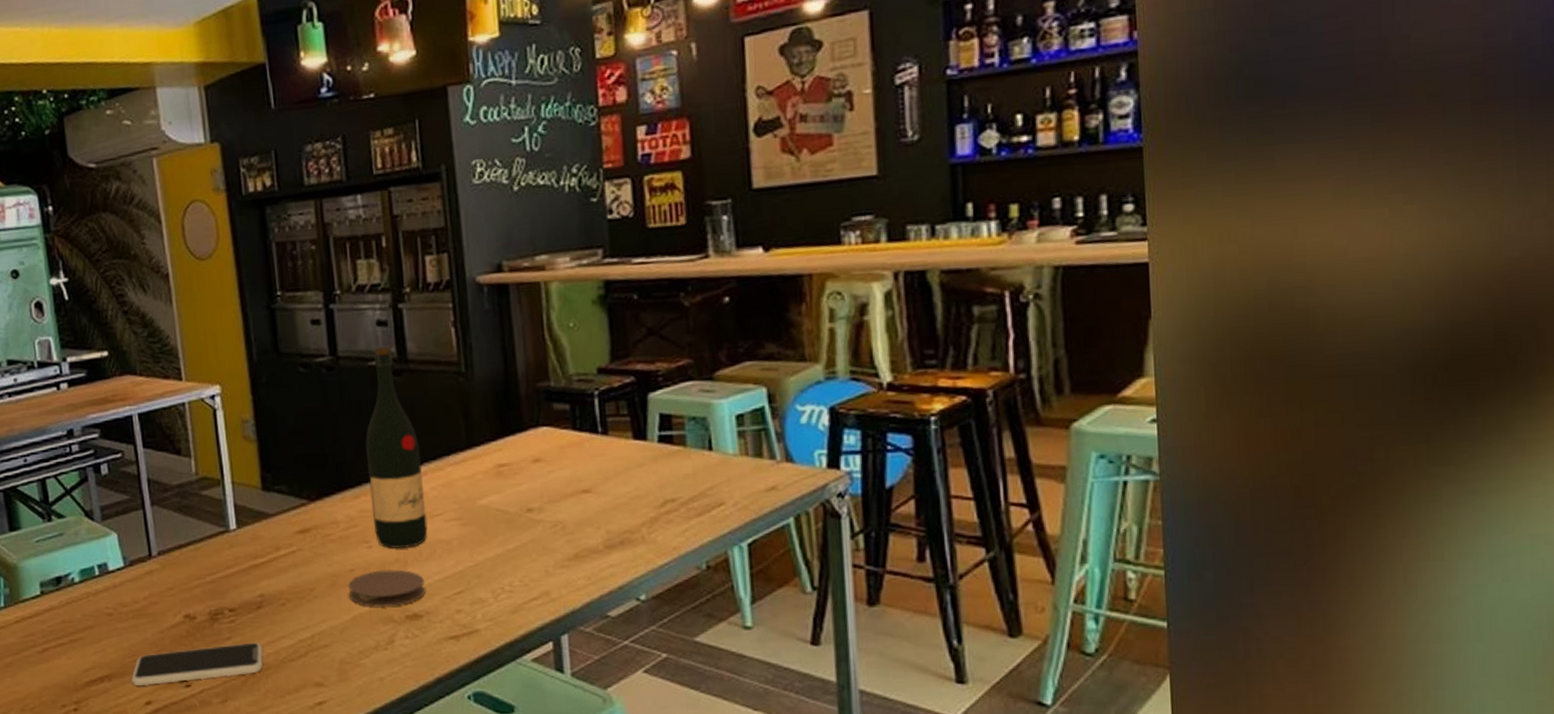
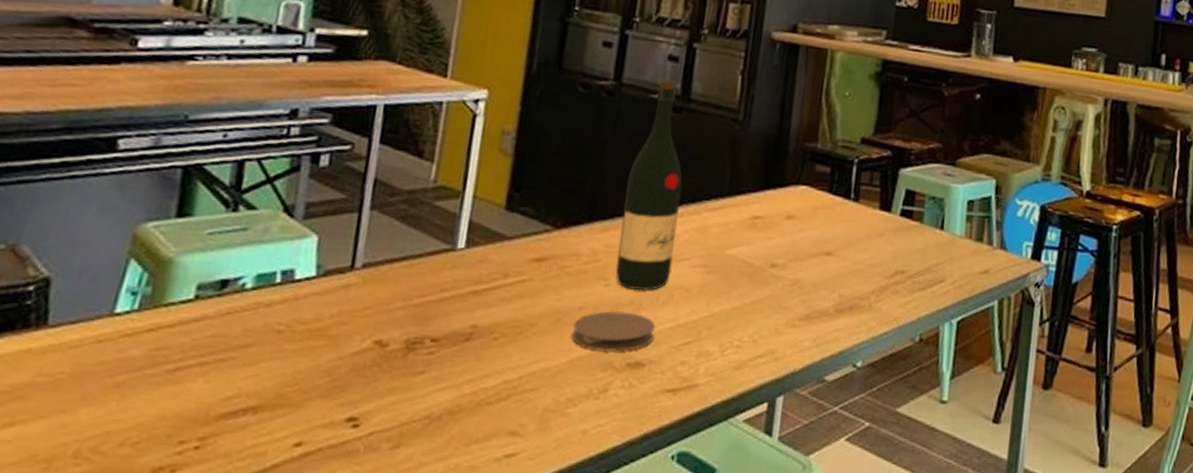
smartphone: present [131,642,263,686] -> none [284,379,459,423]

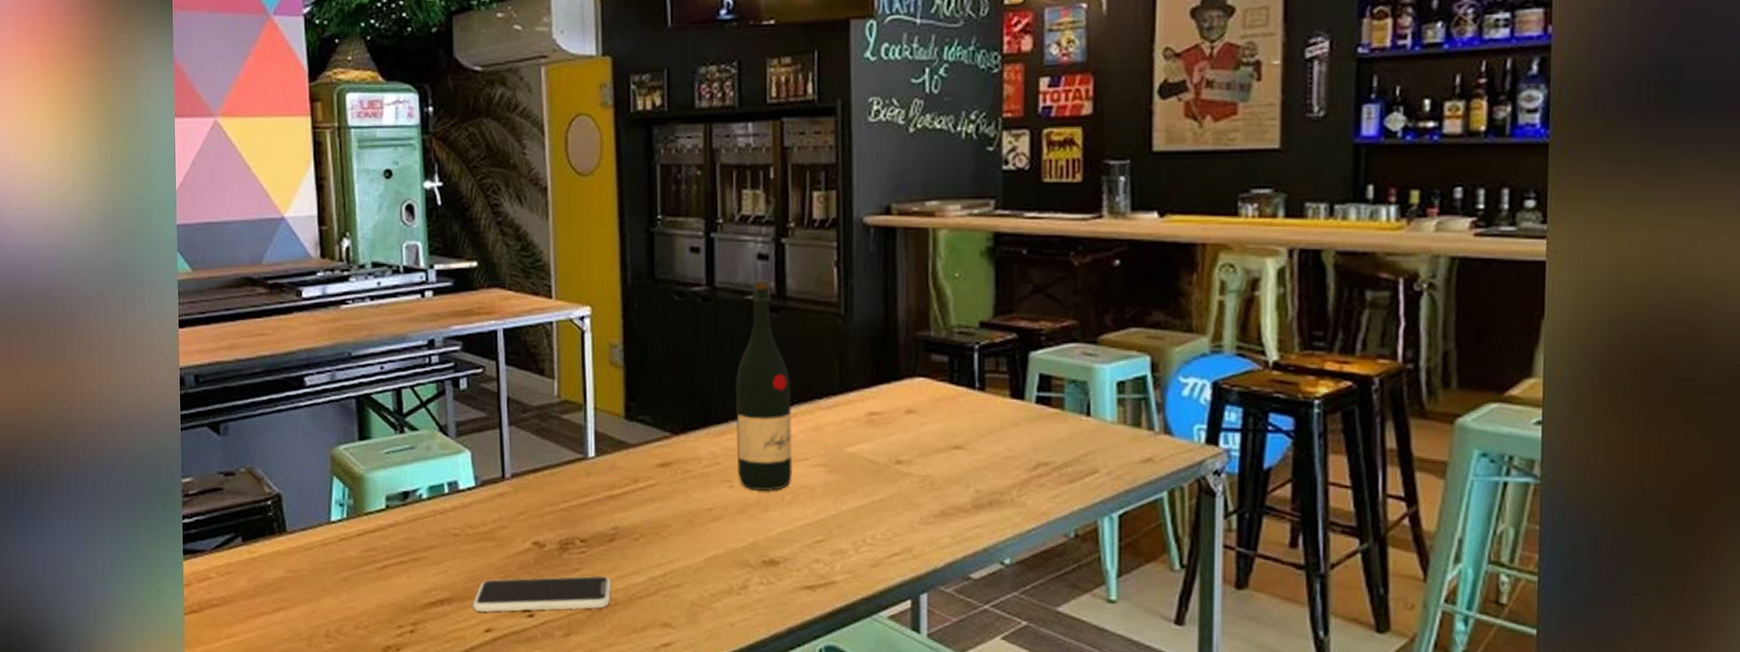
smartphone: none [284,379,459,423] -> present [473,576,611,613]
coaster: present [571,311,656,353] -> none [705,512,784,551]

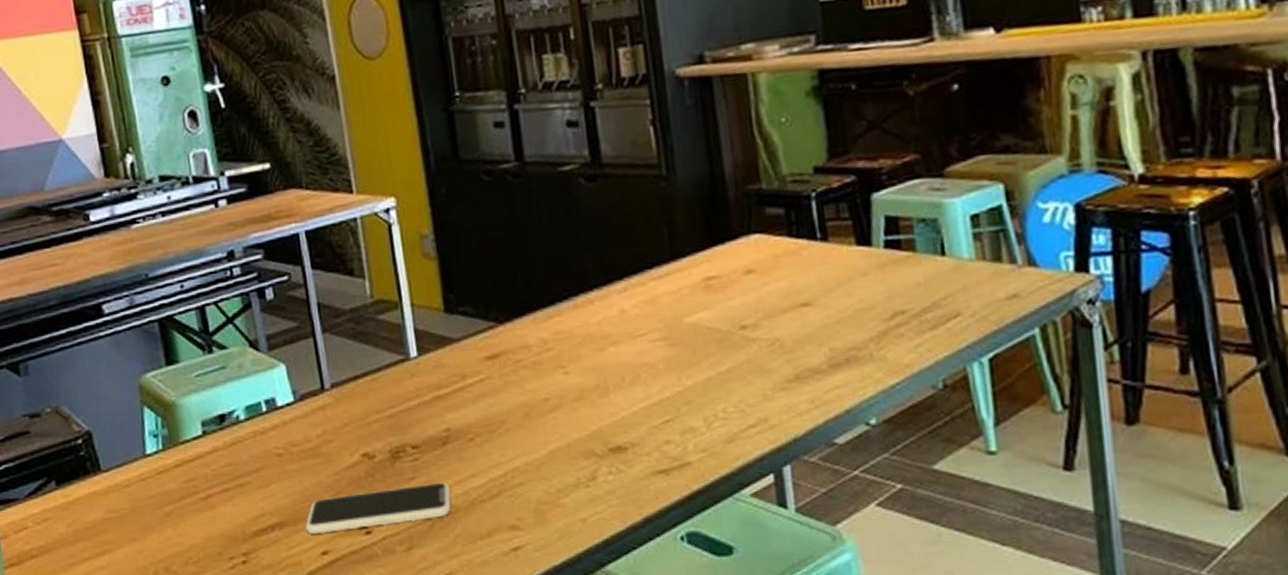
wine bottle: present [735,279,792,491] -> none [558,147,631,374]

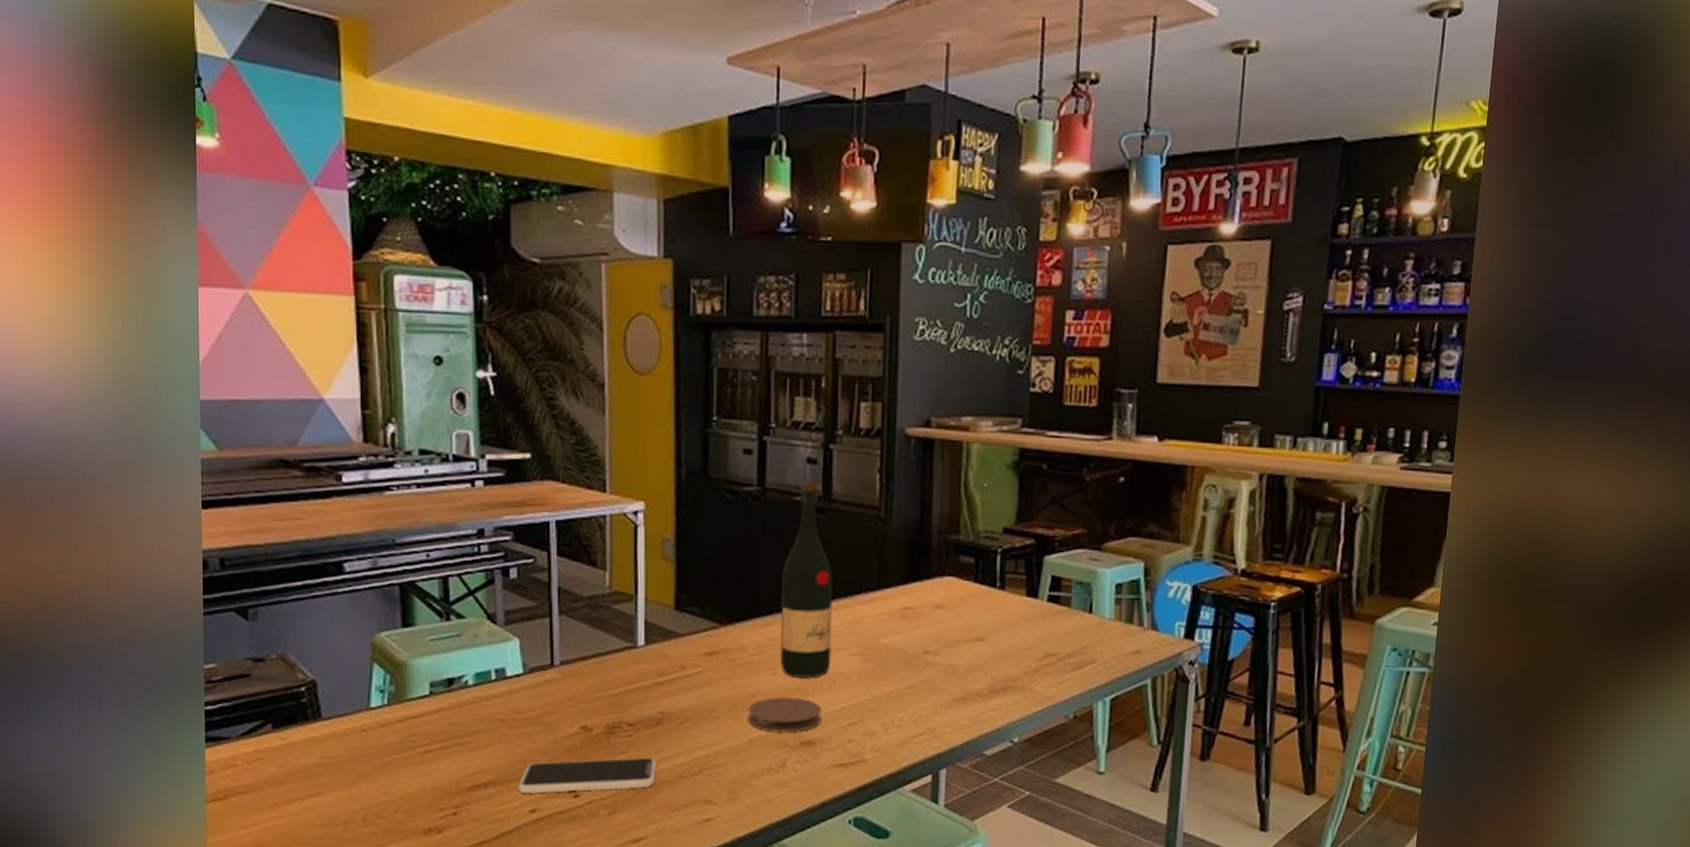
coaster: none [543,397,630,440] -> present [747,697,822,733]
wine bottle: none [558,147,631,374] -> present [780,481,833,678]

